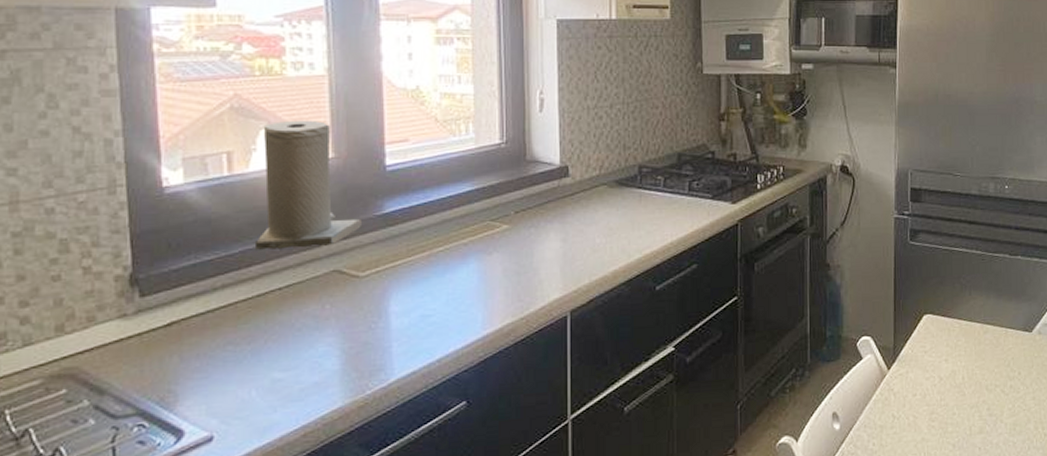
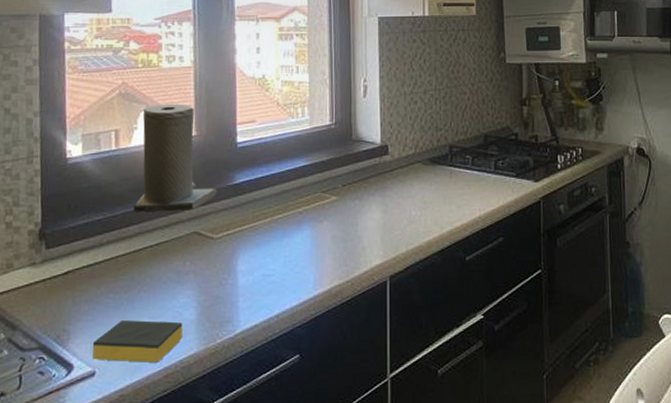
sponge: none [207,373,323,424] -> present [91,320,183,363]

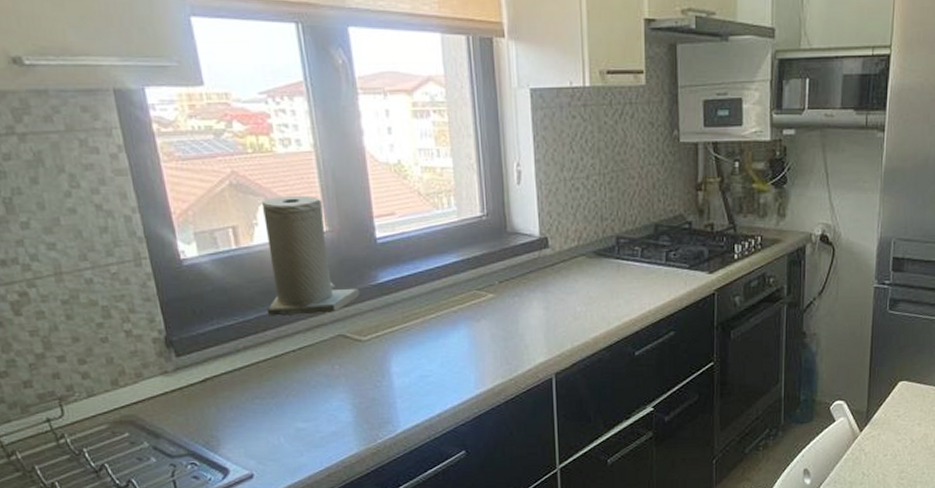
sponge: present [91,320,183,363] -> none [245,424,341,464]

